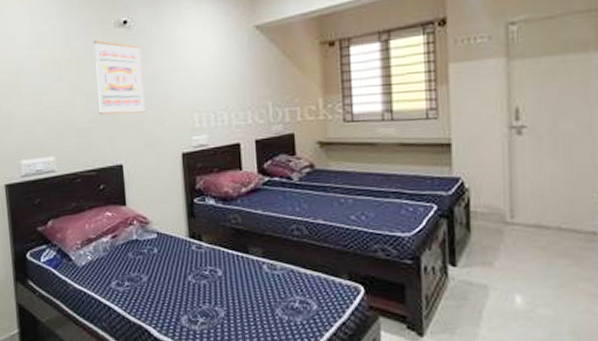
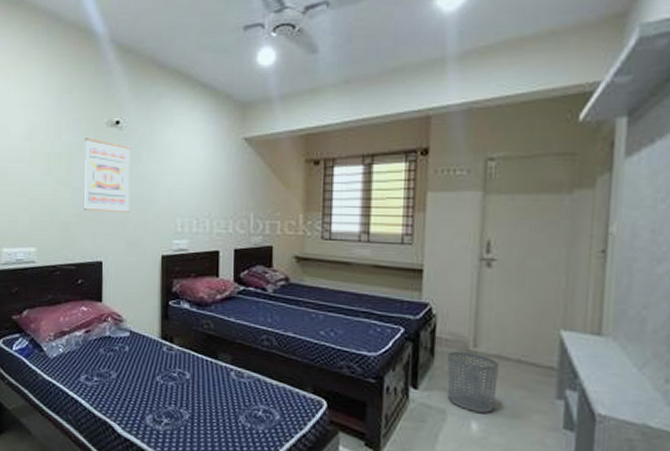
waste bin: none [485,223,539,285] -> present [447,350,499,413]

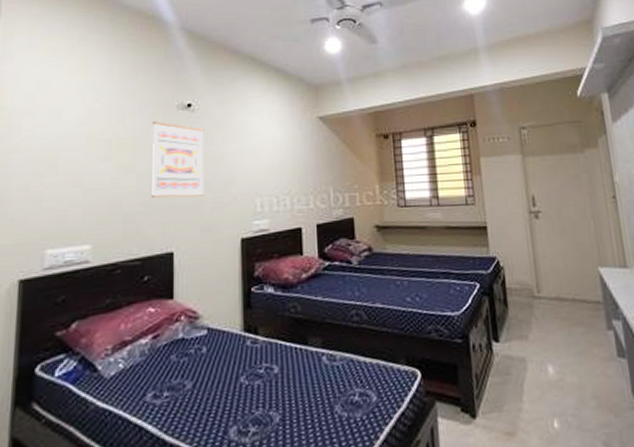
waste bin: present [447,350,499,413] -> none [519,298,563,355]

